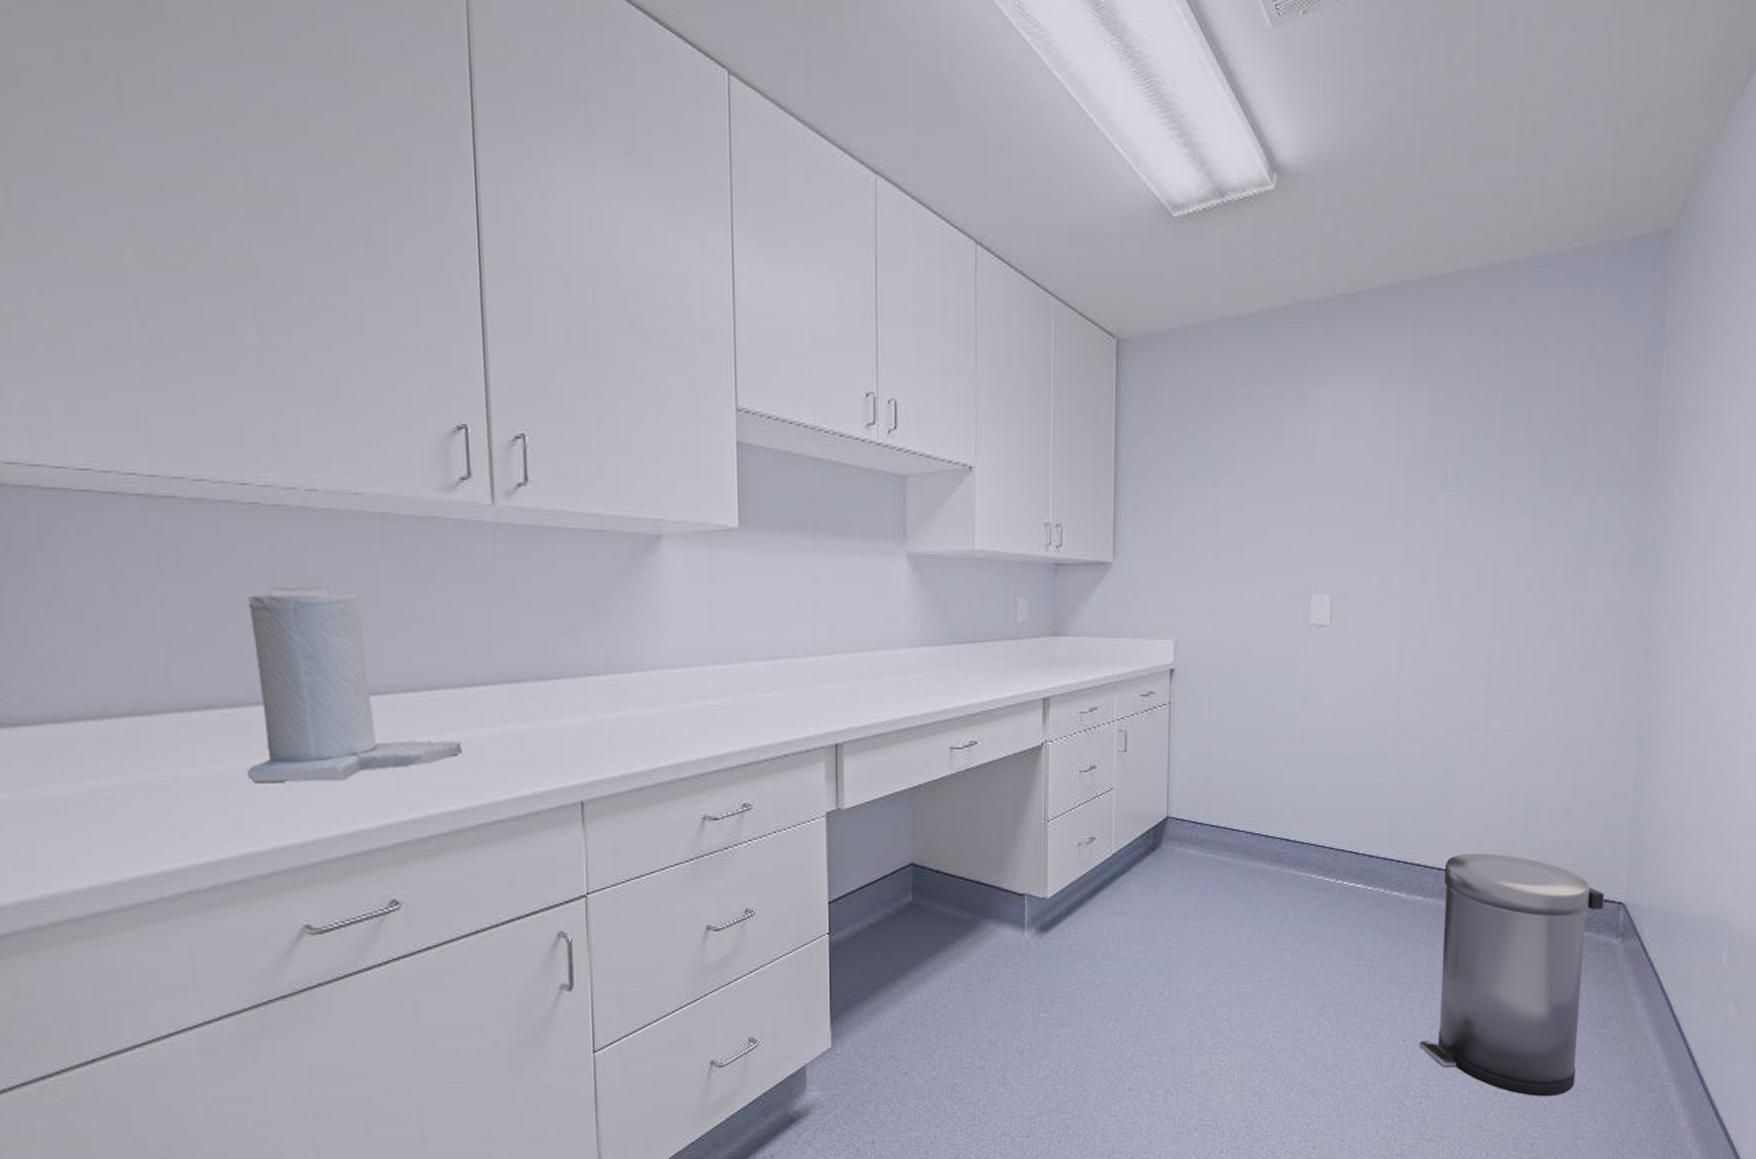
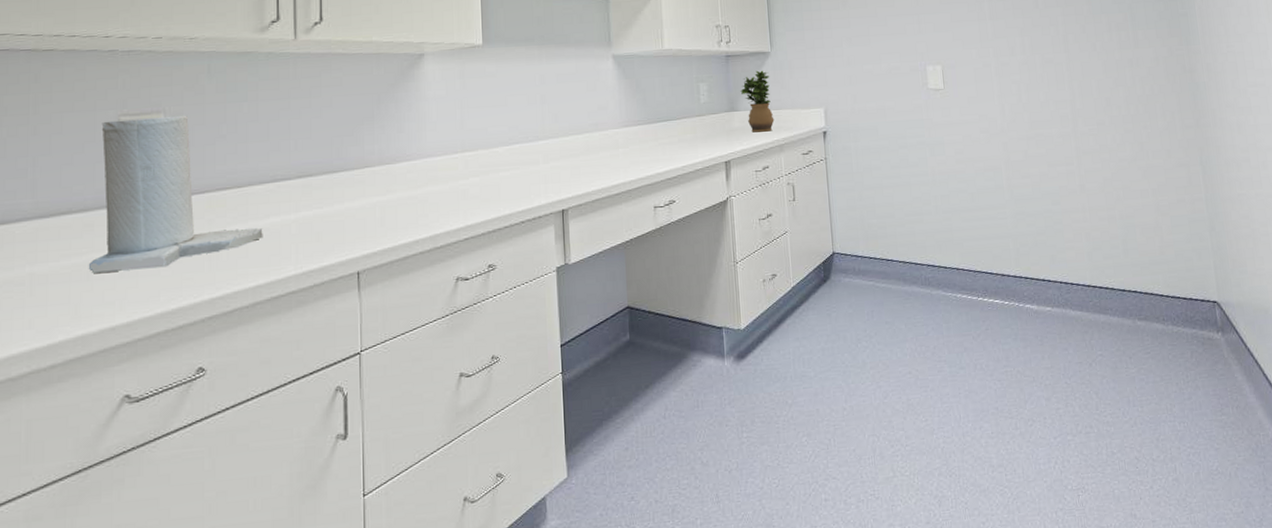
potted plant: none [1069,585,1110,664] -> present [740,70,775,133]
pedal bin: present [1418,853,1604,1097] -> none [1064,266,1208,483]

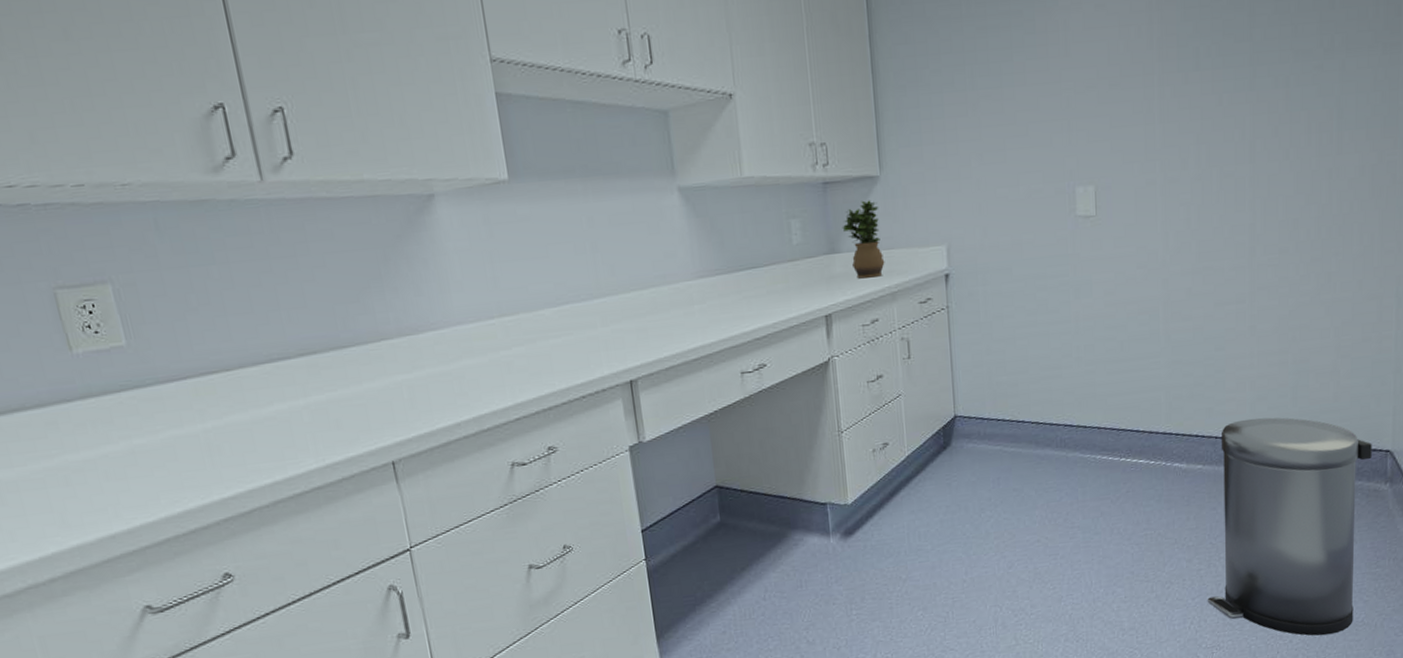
paper towel: present [88,115,263,273] -> none [33,284,270,477]
pedal bin: none [1064,266,1208,483] -> present [1207,417,1372,636]

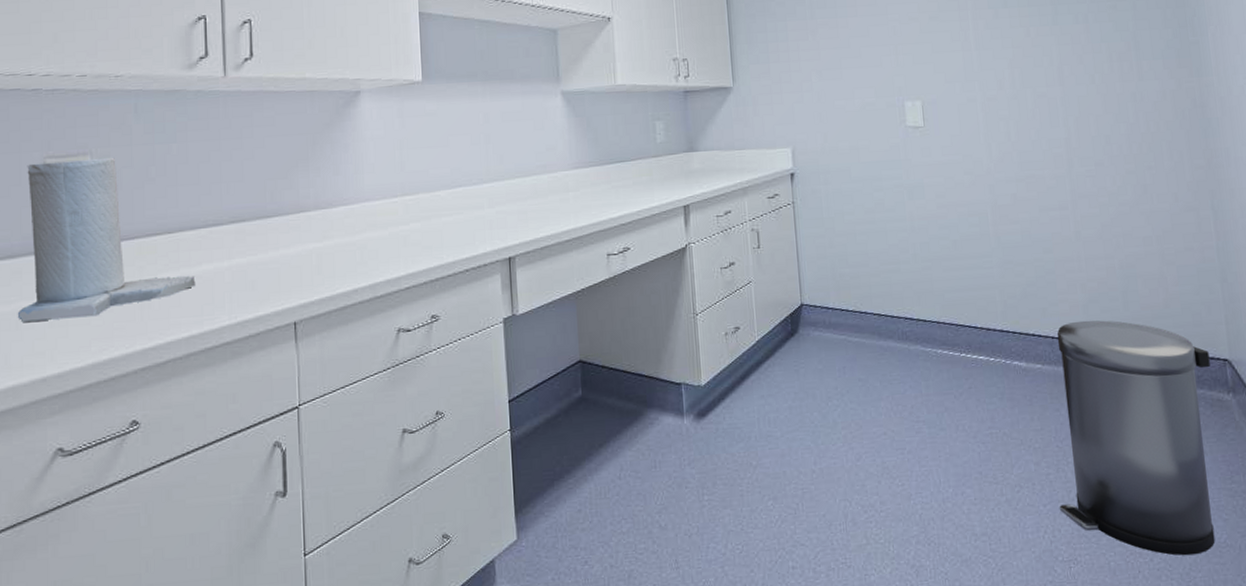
paper towel: none [33,284,270,477] -> present [17,157,196,322]
potted plant: present [842,200,885,279] -> none [700,107,737,175]

